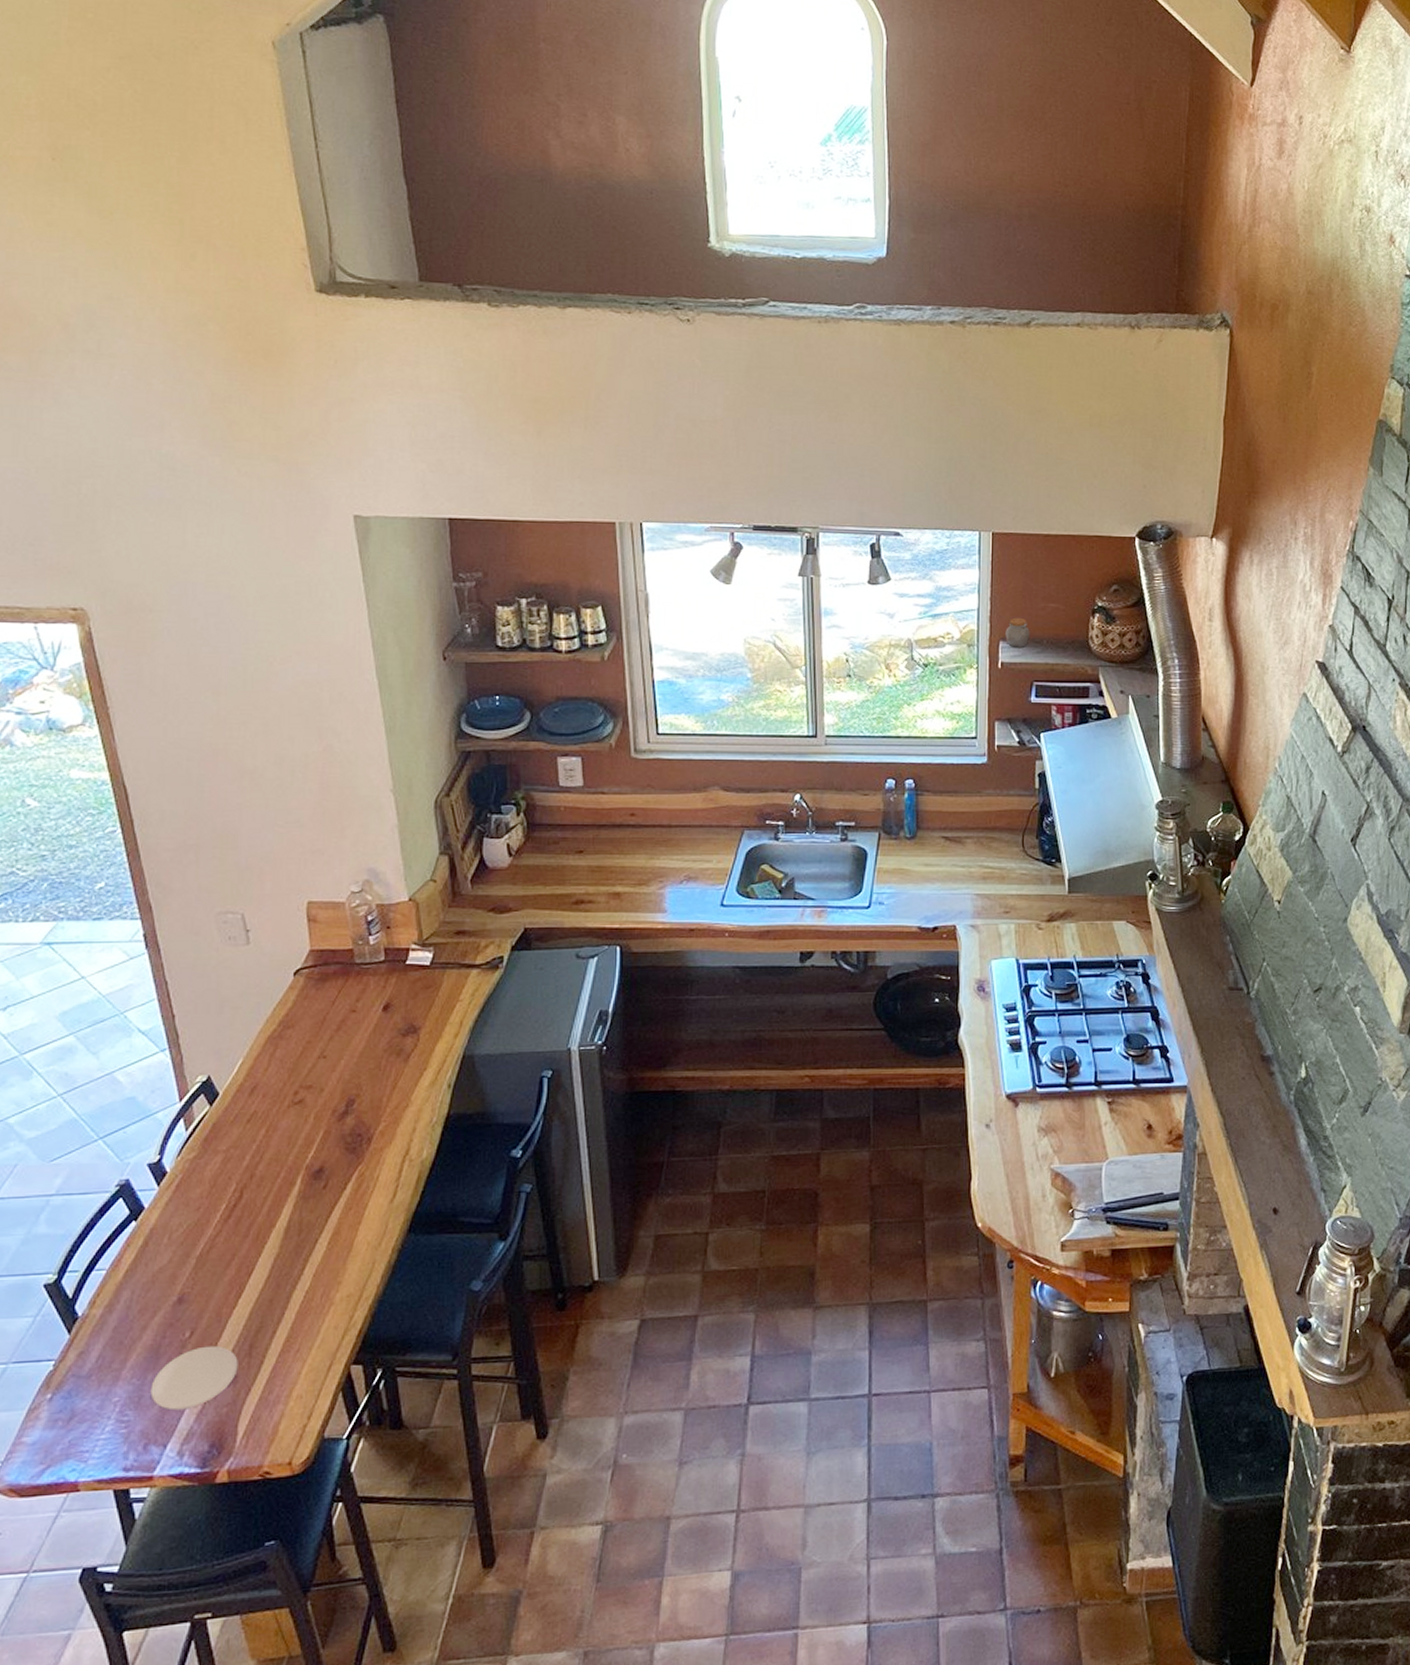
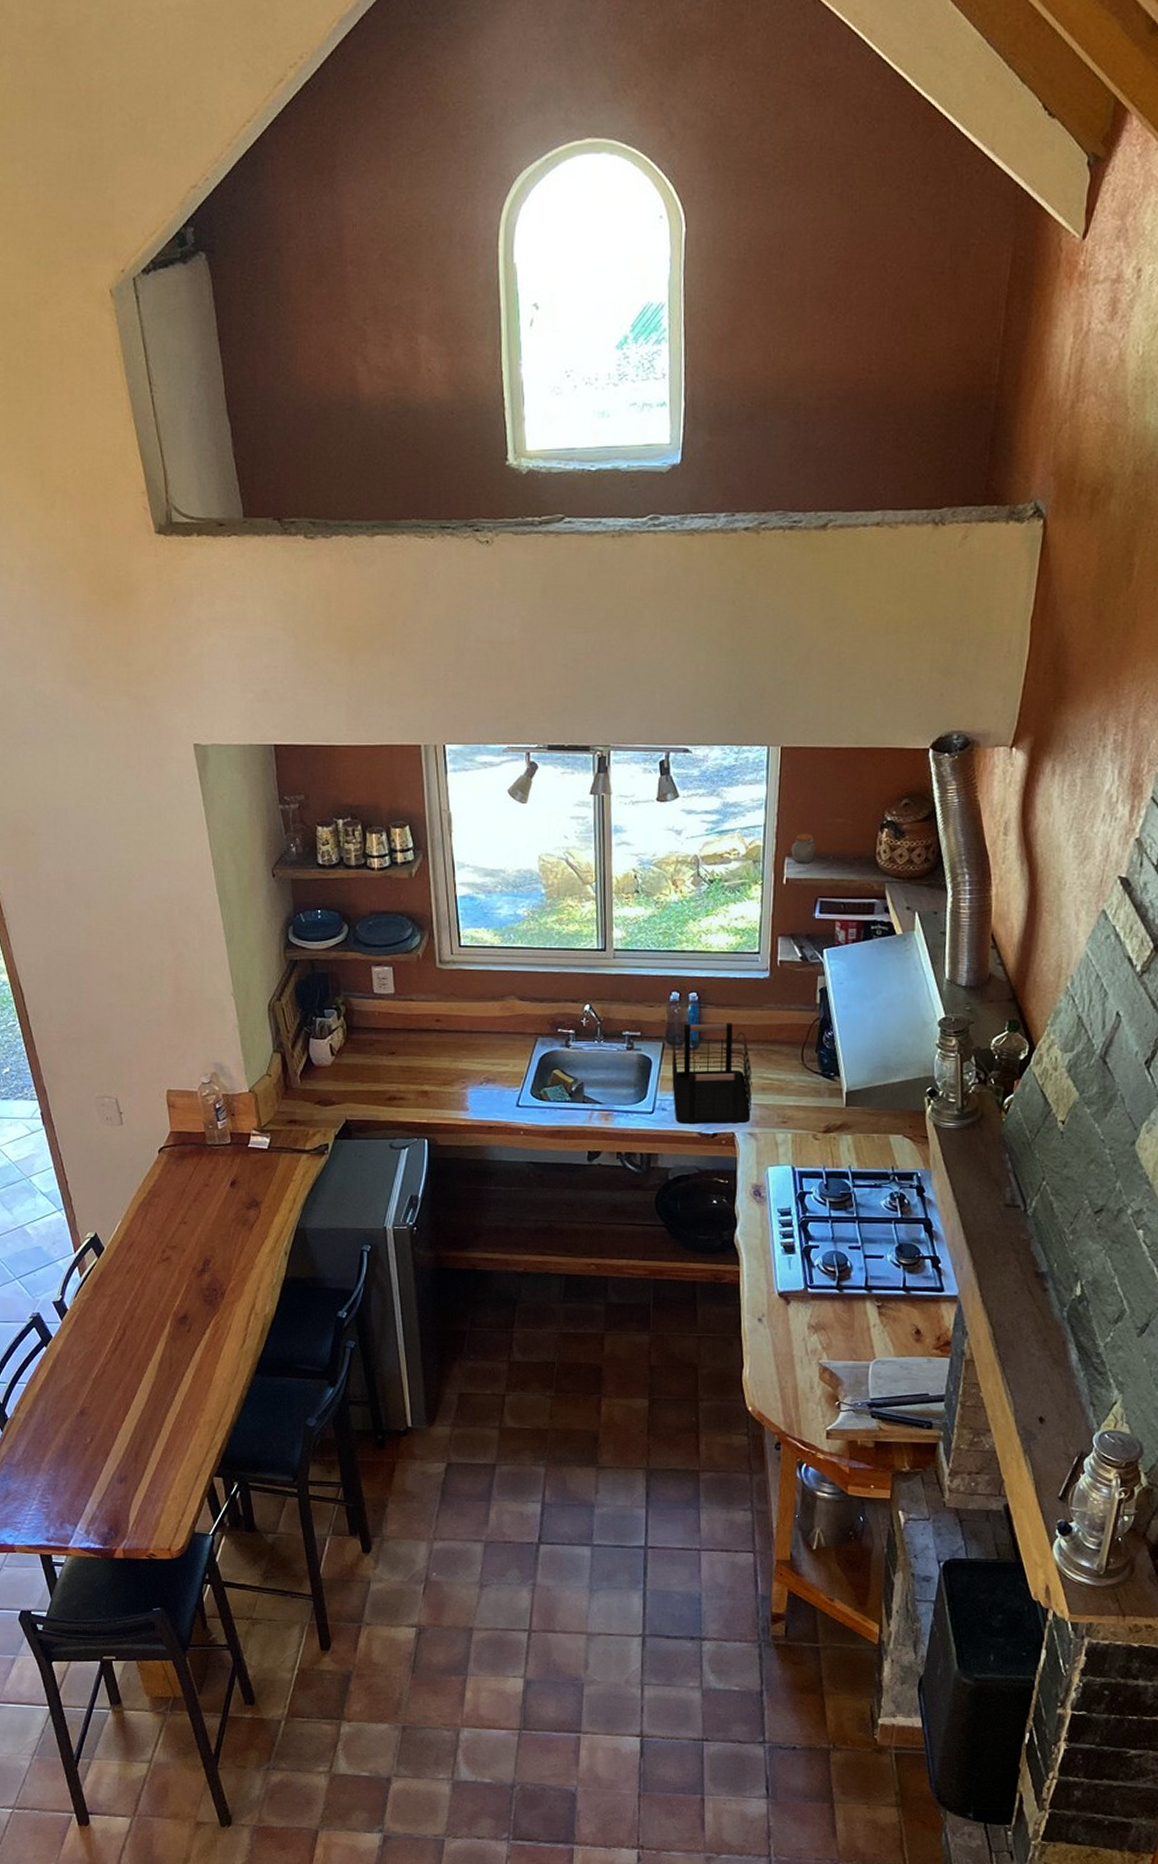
plate: present [150,1345,238,1411] -> none [63,1450,127,1499]
dish rack: none [888,810,973,919] -> present [671,1023,753,1125]

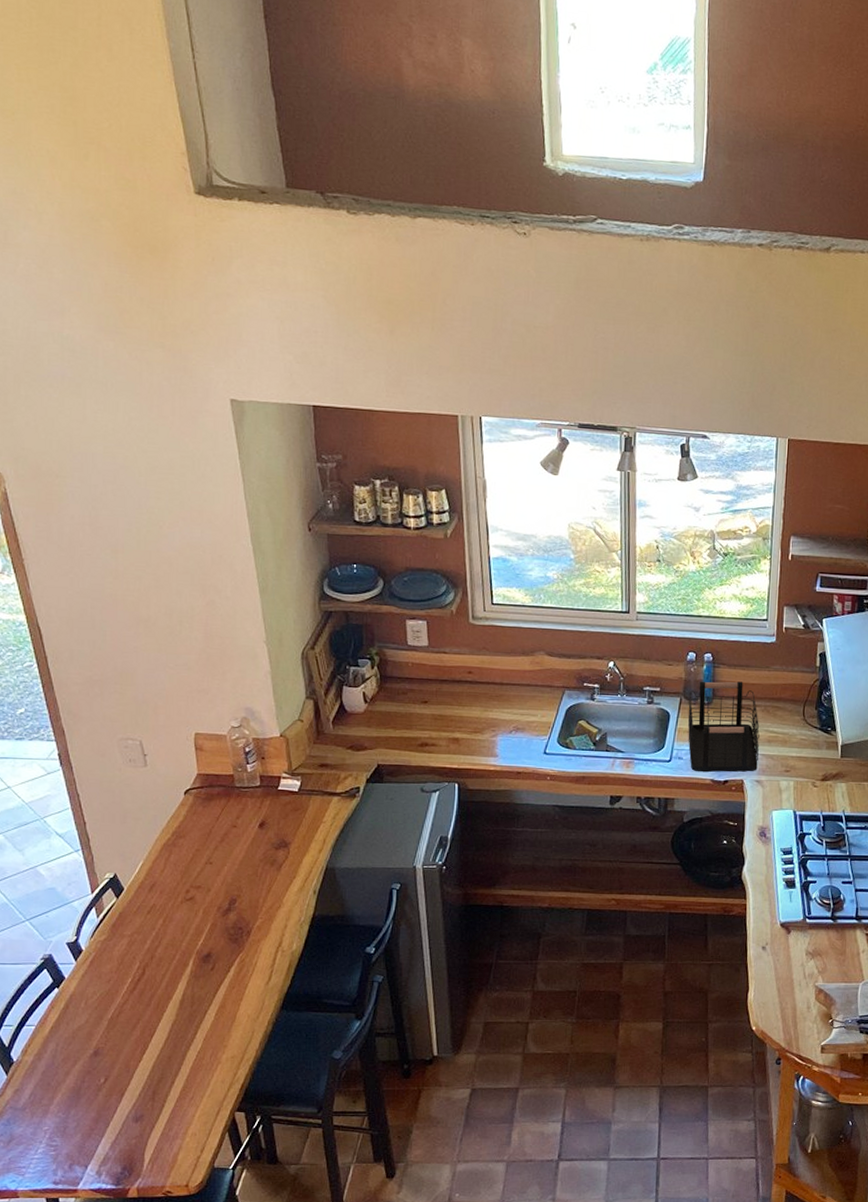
jar: present [791,833,817,865] -> none [796,516,819,544]

